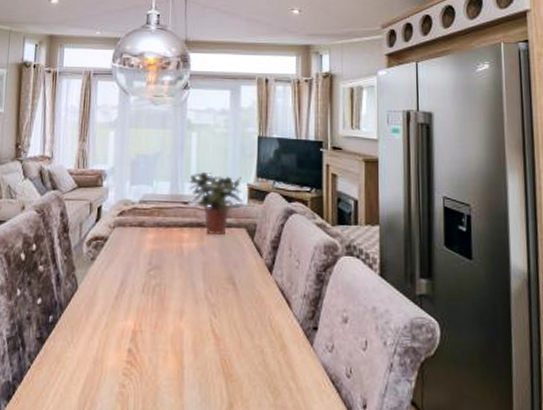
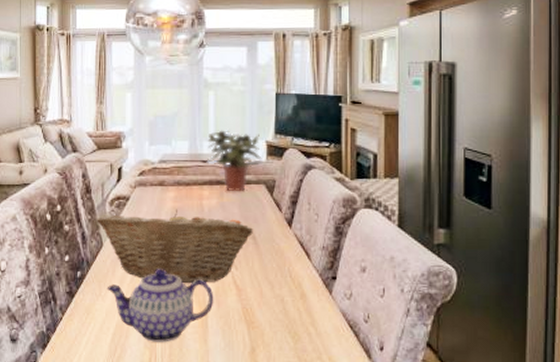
fruit basket: none [72,251,233,332] -> present [96,209,253,284]
teapot: none [79,314,191,396] -> present [107,269,214,343]

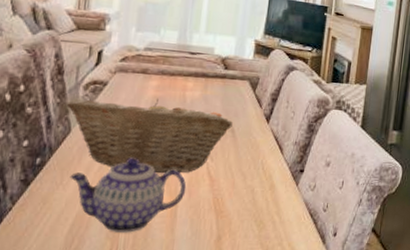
potted plant: present [205,128,266,191] -> none [193,24,253,85]

